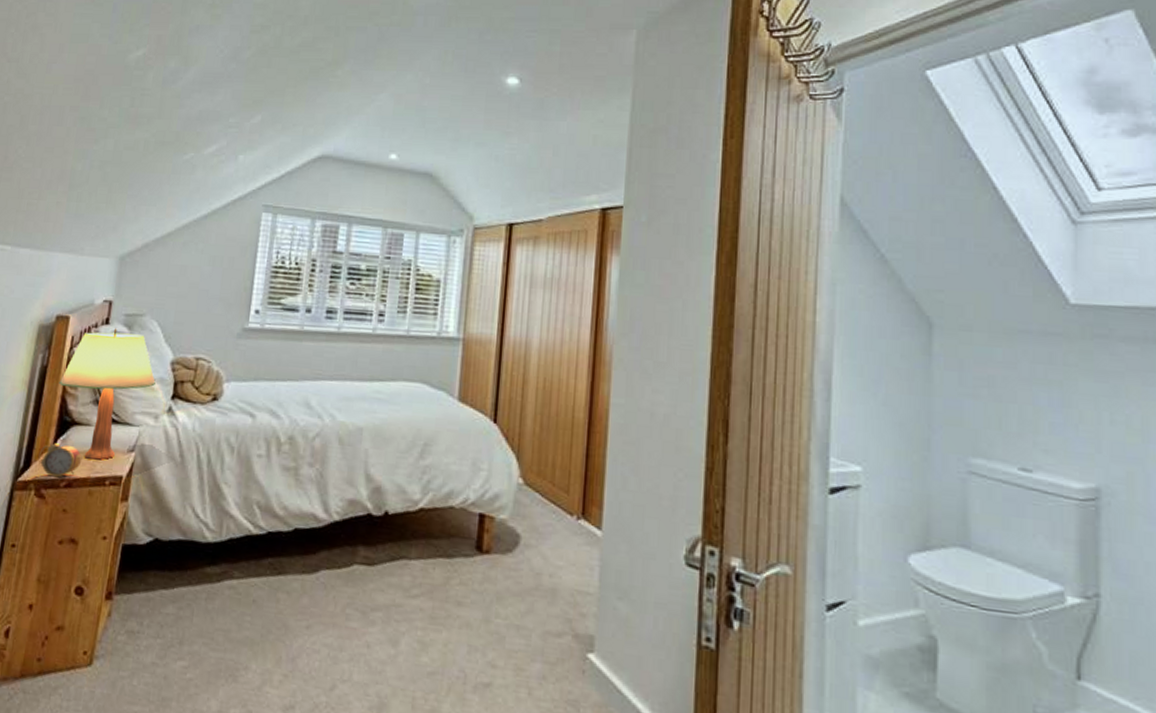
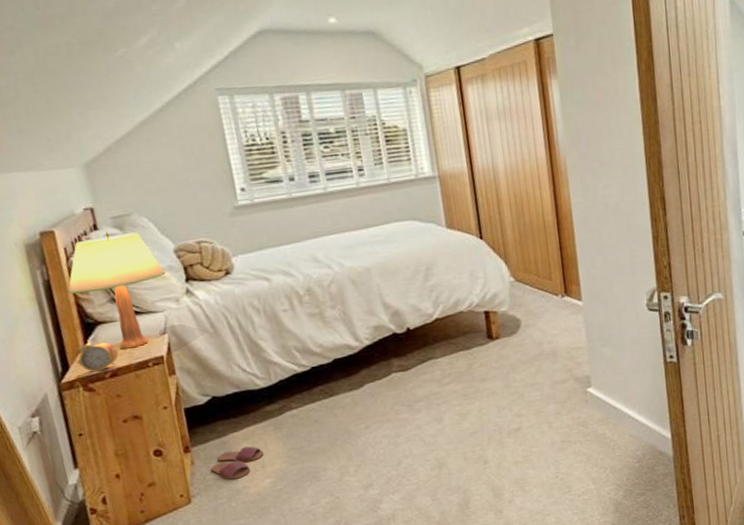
slippers: none [125,611,187,650] -> present [210,446,264,480]

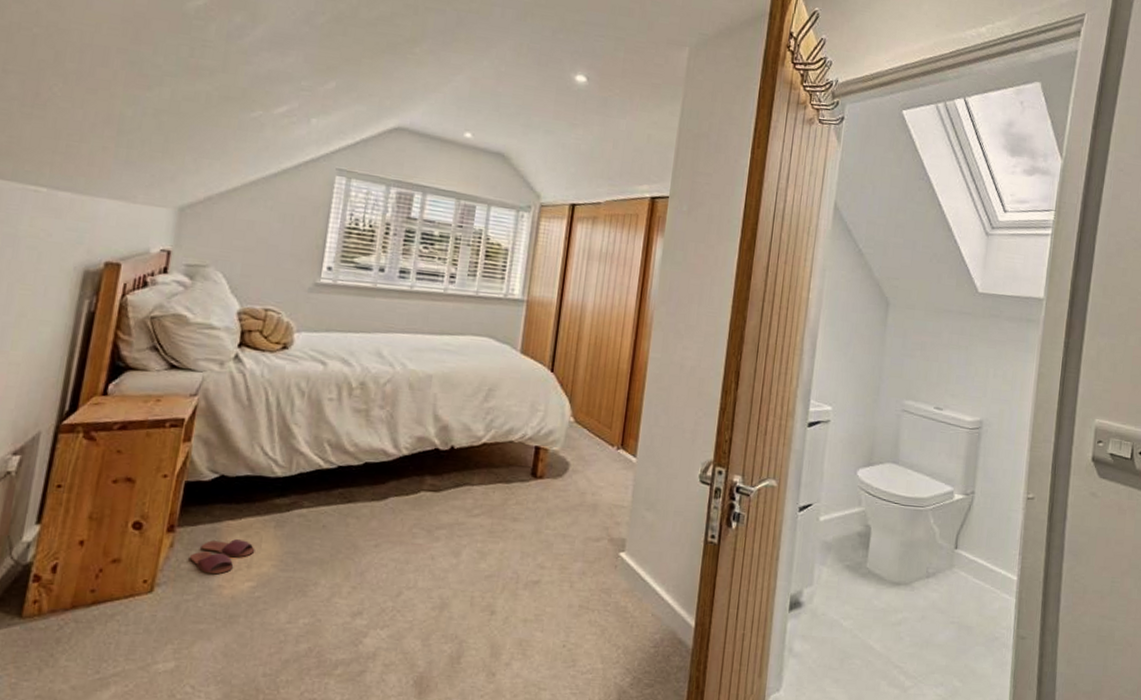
table lamp: present [67,232,166,351] -> none [109,278,221,404]
alarm clock: present [73,342,119,372] -> none [87,387,140,421]

